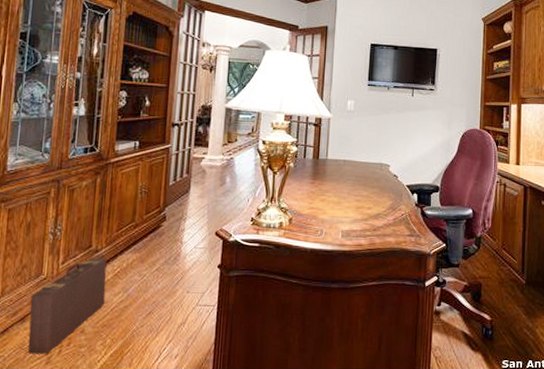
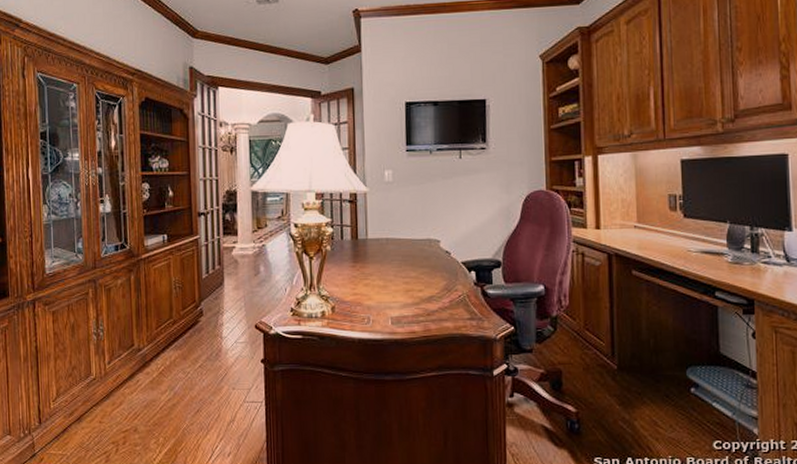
briefcase: present [28,257,107,354] -> none [84,356,153,453]

